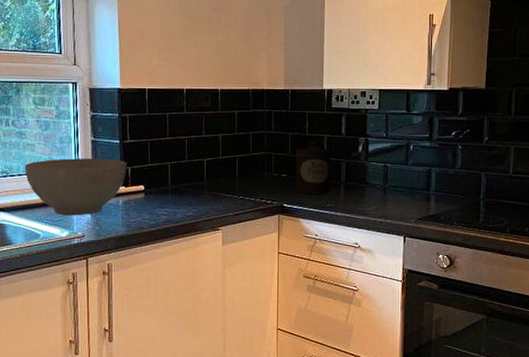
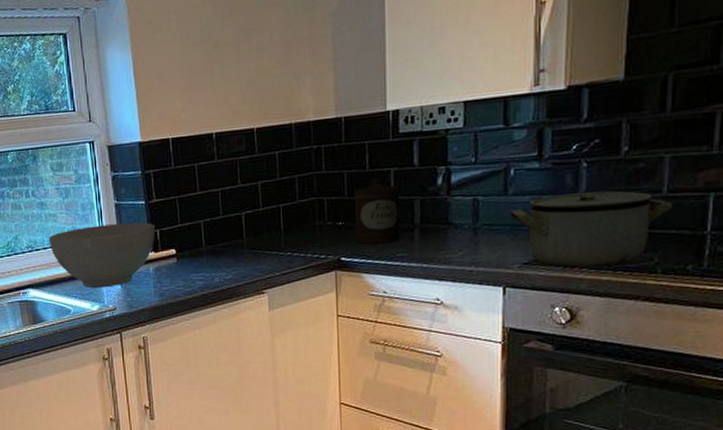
cooking pot: none [409,168,515,225] -> present [510,190,672,268]

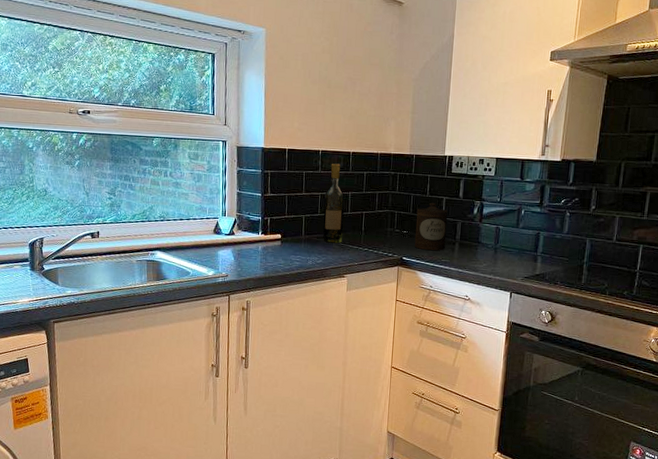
bowl: present [48,222,156,288] -> none [179,207,268,258]
bottle: none [226,146,257,252] -> present [323,163,345,244]
cooking pot: present [510,190,672,268] -> none [519,232,618,286]

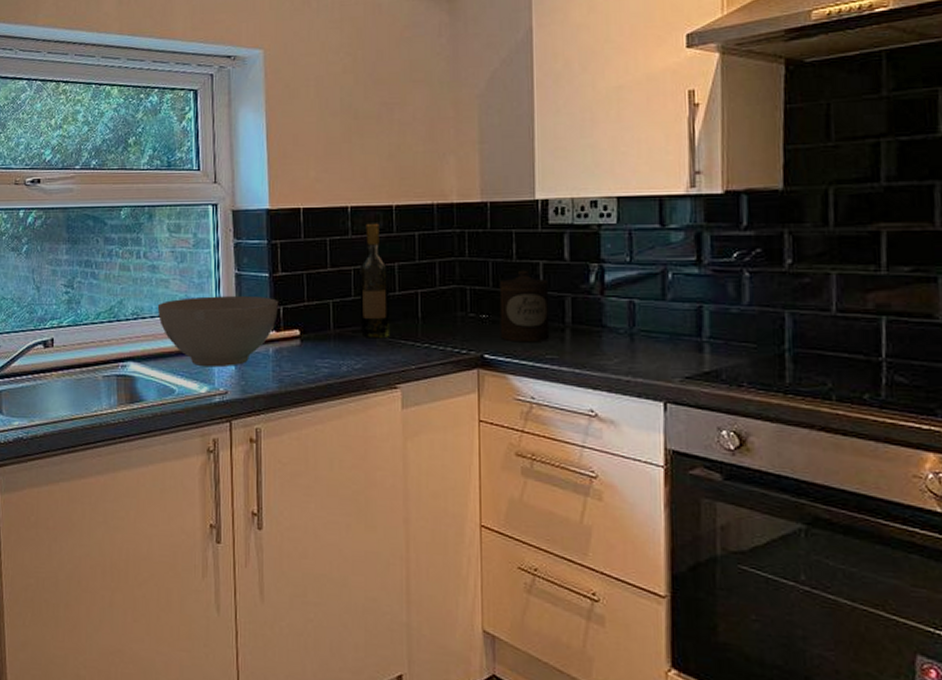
bowl: none [179,207,268,258] -> present [157,296,279,368]

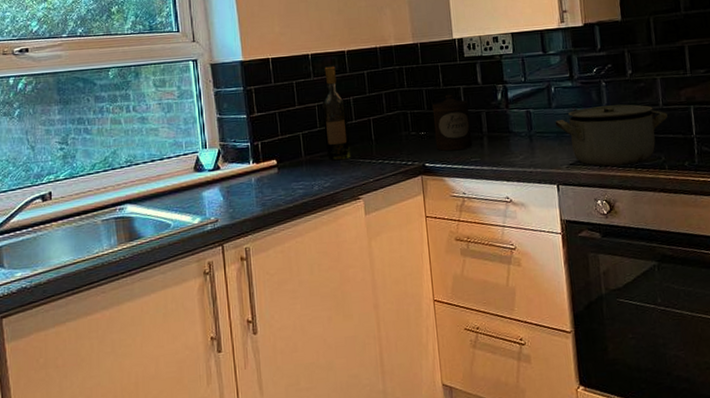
bowl: present [157,296,279,368] -> none [149,135,258,201]
cooking pot: none [669,304,843,388] -> present [555,104,668,167]

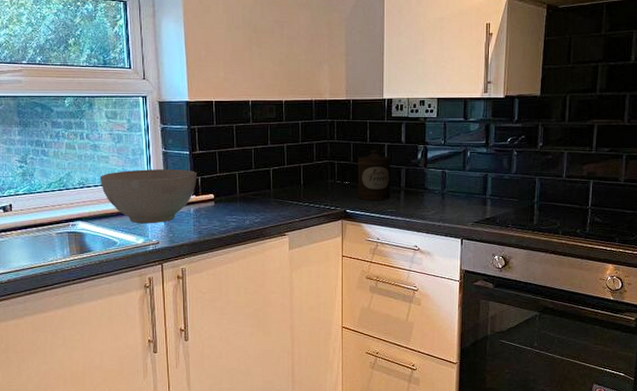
bowl: none [149,135,258,201] -> present [99,169,198,224]
bottle: present [322,66,351,161] -> none [258,114,281,200]
cooking pot: present [555,104,668,167] -> none [467,173,568,227]

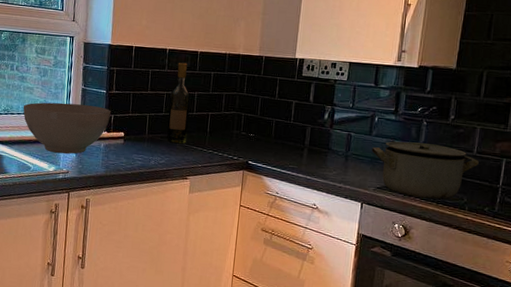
bottle: none [258,114,281,200] -> present [166,62,191,144]
canister: present [357,149,391,201] -> none [261,105,297,156]
cooking pot: none [467,173,568,227] -> present [371,141,479,200]

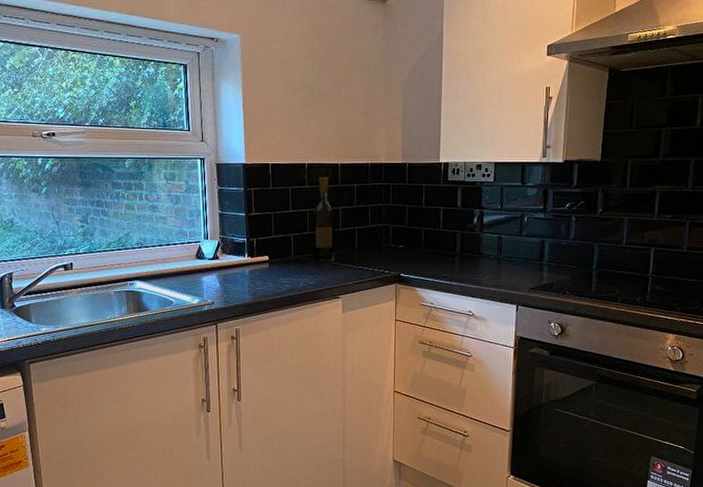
bowl: present [23,102,112,154] -> none [157,230,253,285]
cooking pot: present [371,141,479,200] -> none [523,239,628,295]

